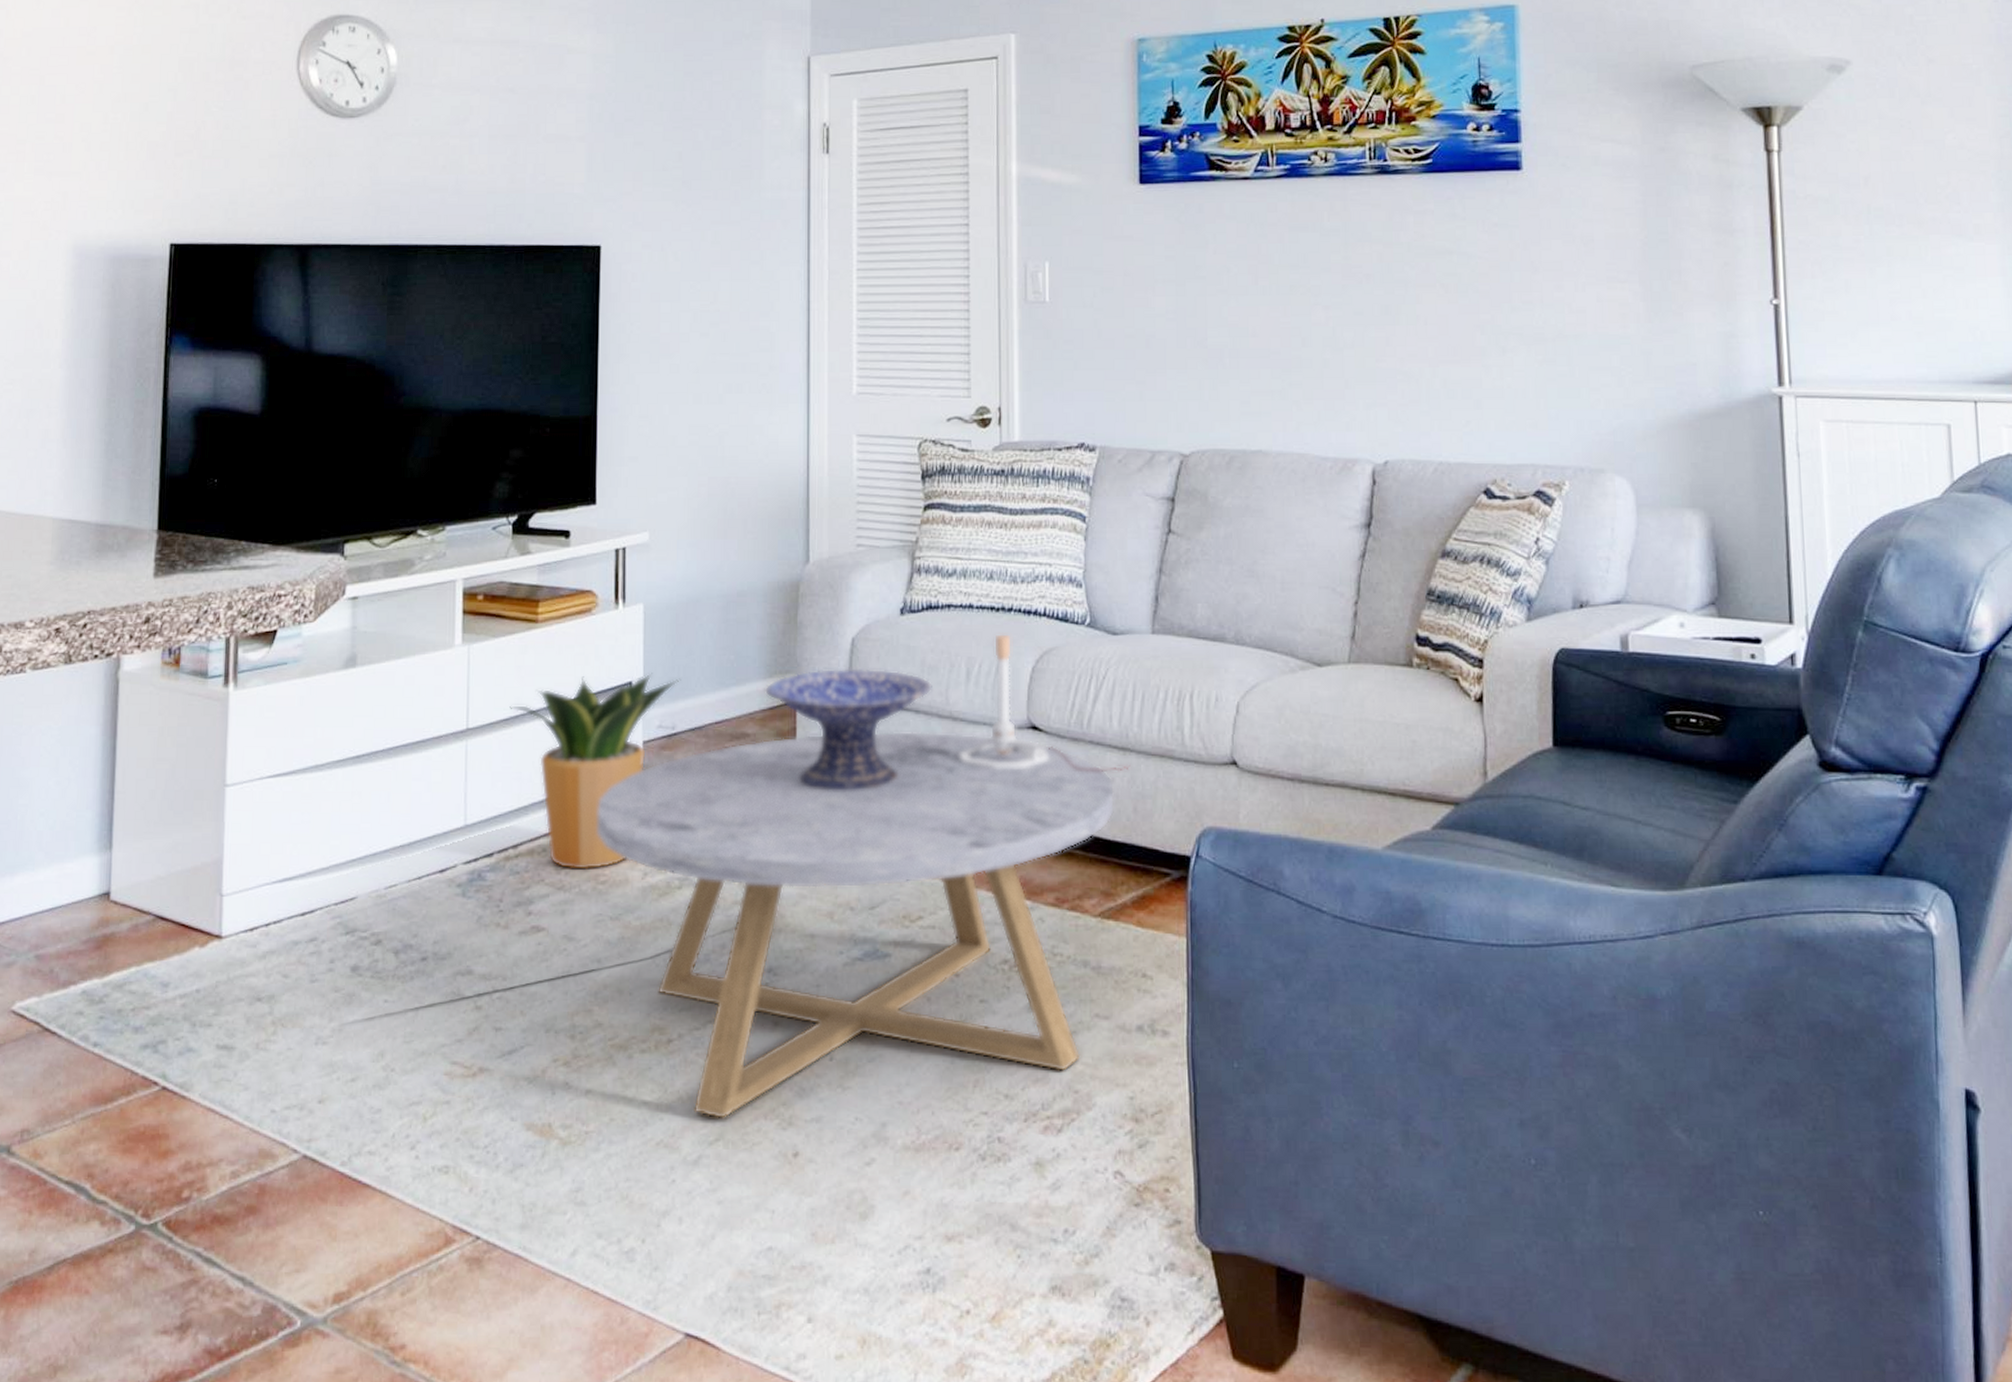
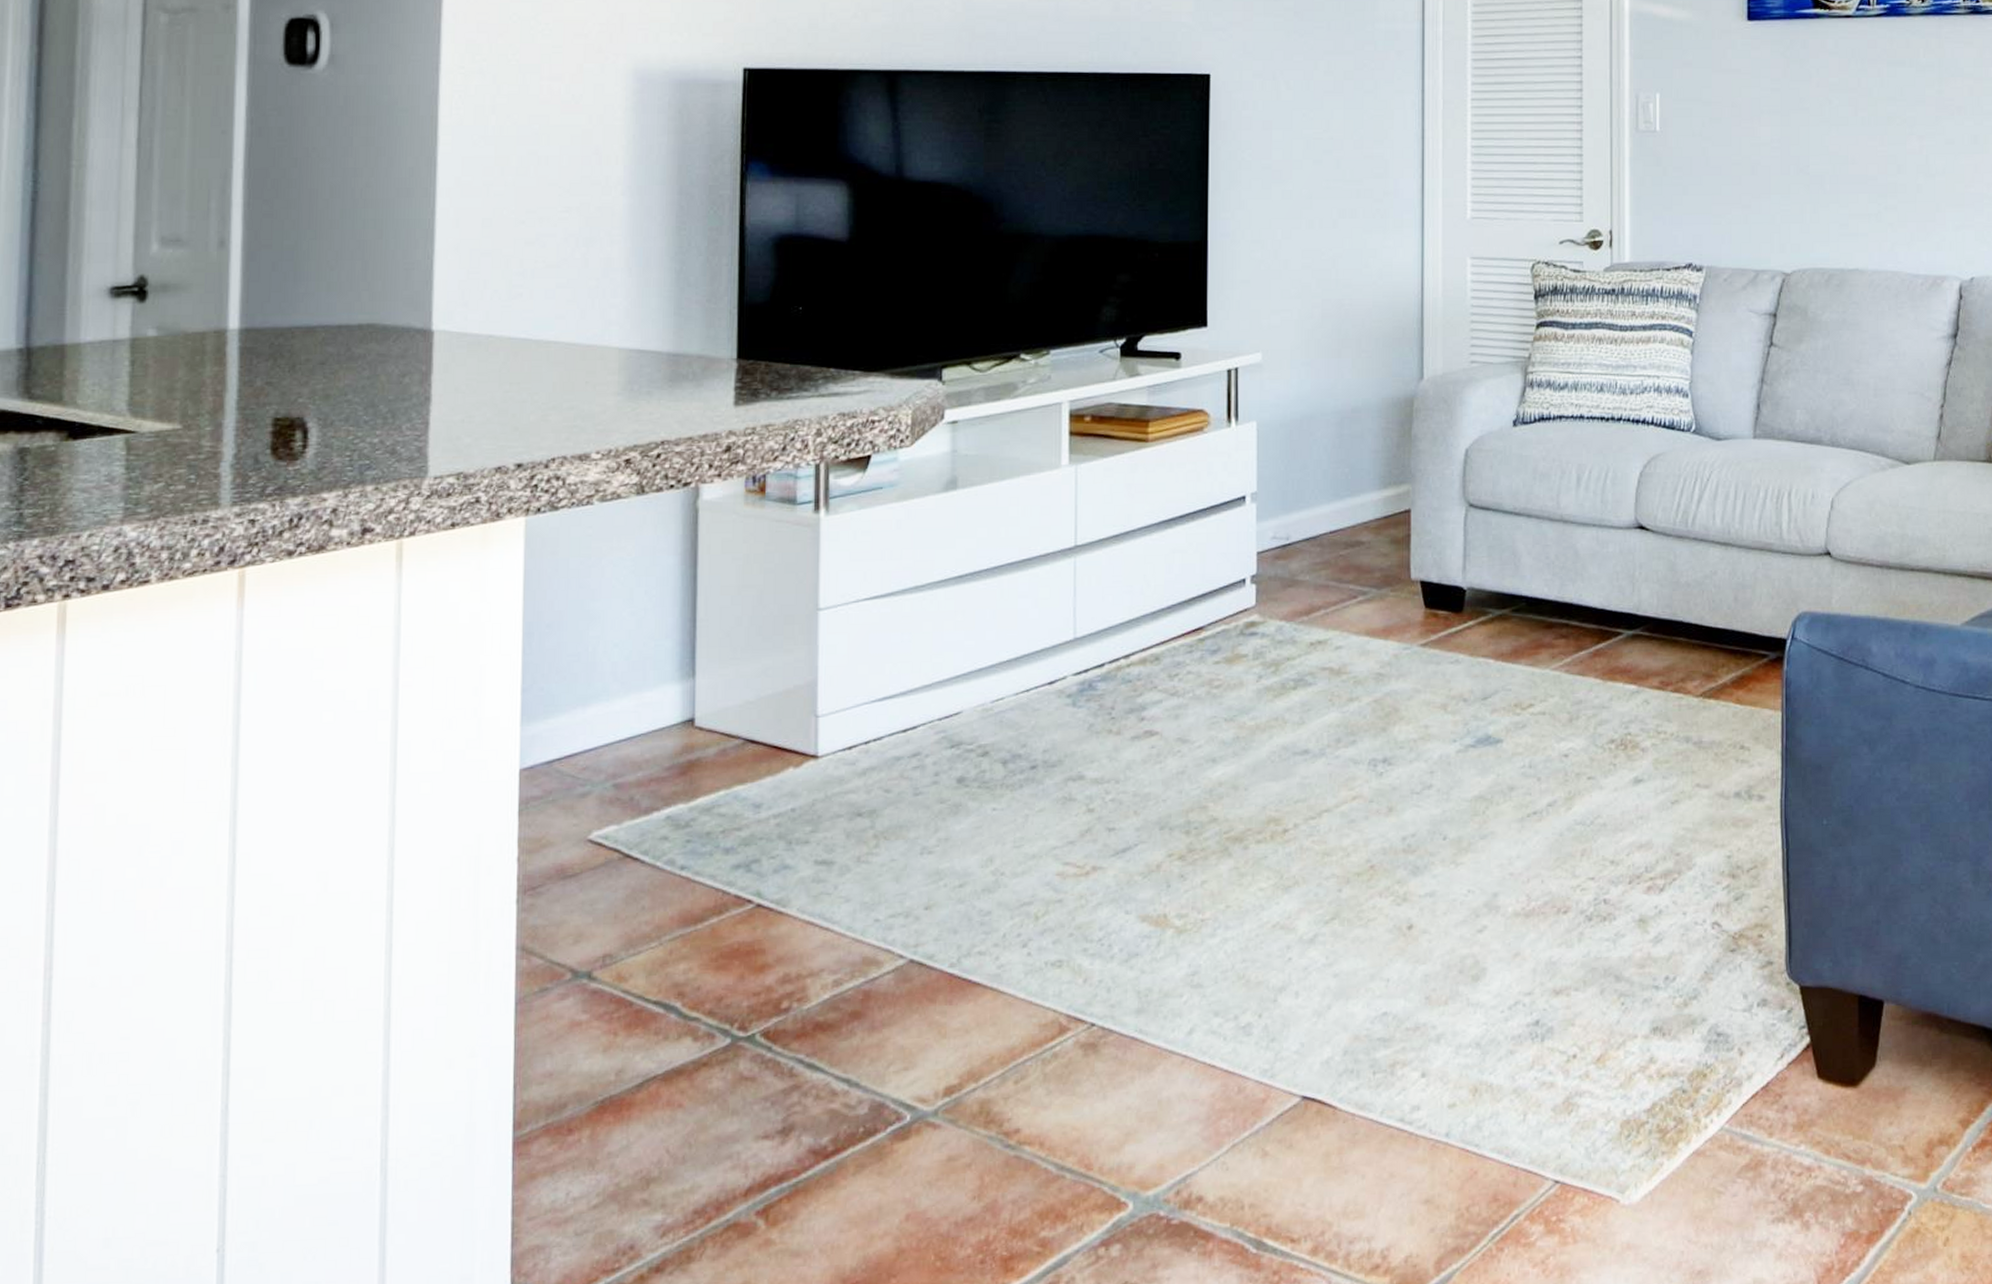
potted plant: present [510,673,681,870] -> none [1120,487,1295,676]
coffee table: present [596,732,1115,1120] -> none [1210,534,1717,900]
decorative bowl: present [765,668,934,791] -> none [1380,477,1545,592]
lamp base: present [958,633,1131,773] -> none [1569,441,1732,567]

